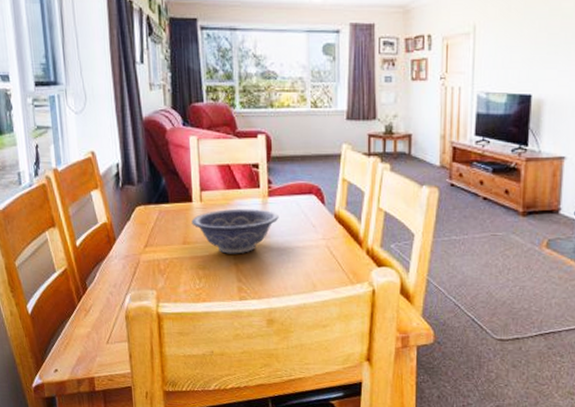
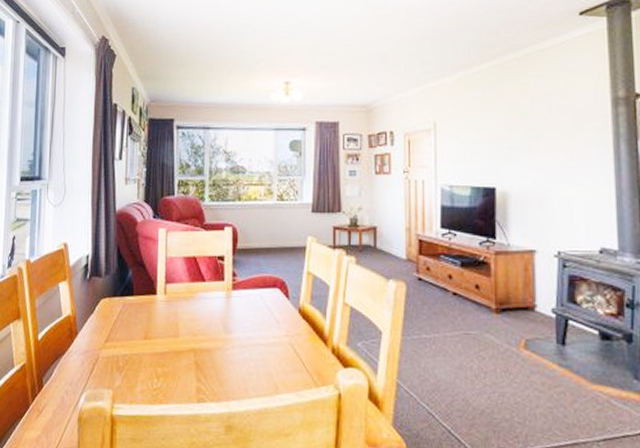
decorative bowl: present [191,208,279,254] -> none [154,302,242,351]

